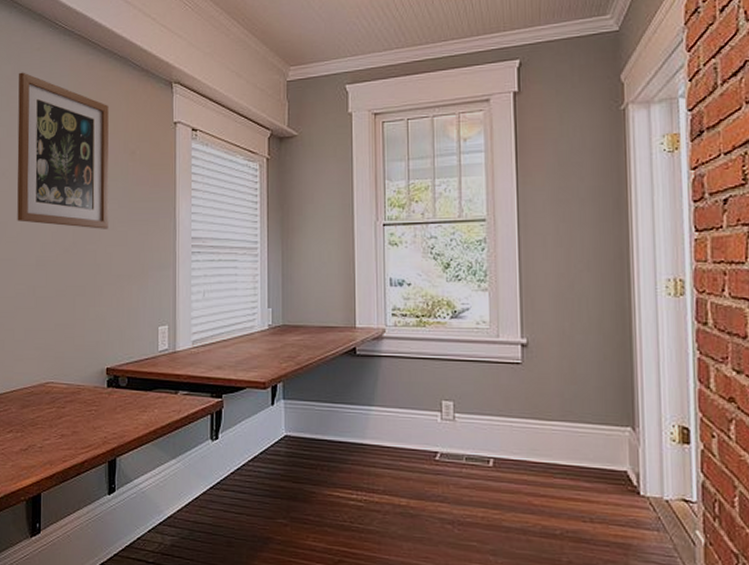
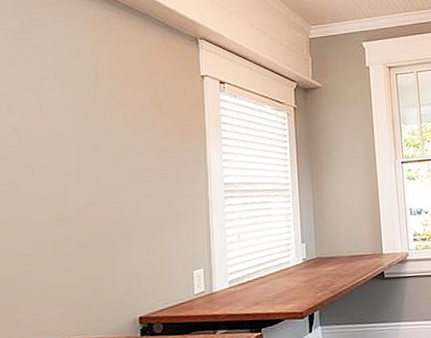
wall art: present [17,72,109,229] -> none [29,26,136,181]

